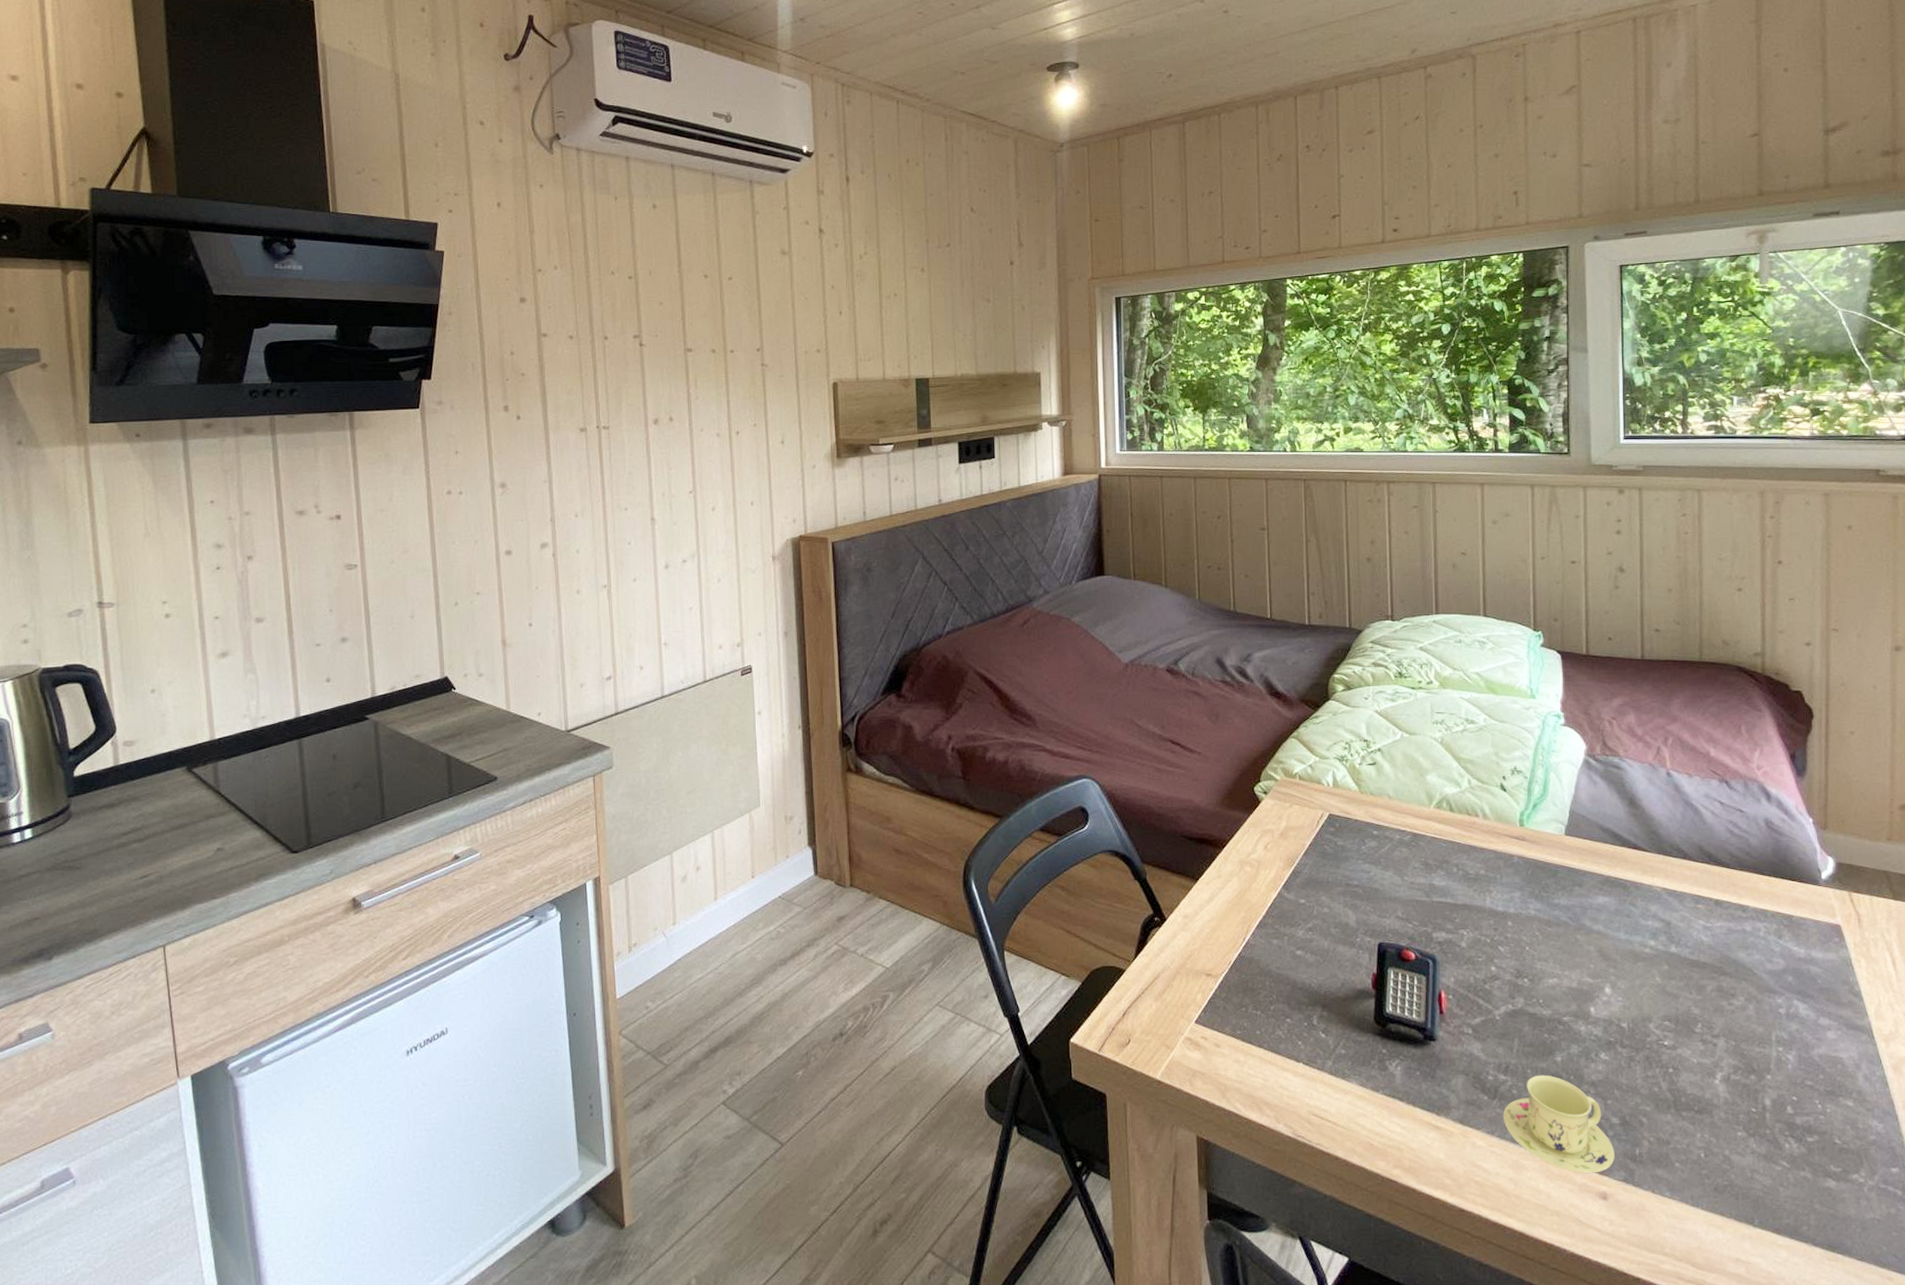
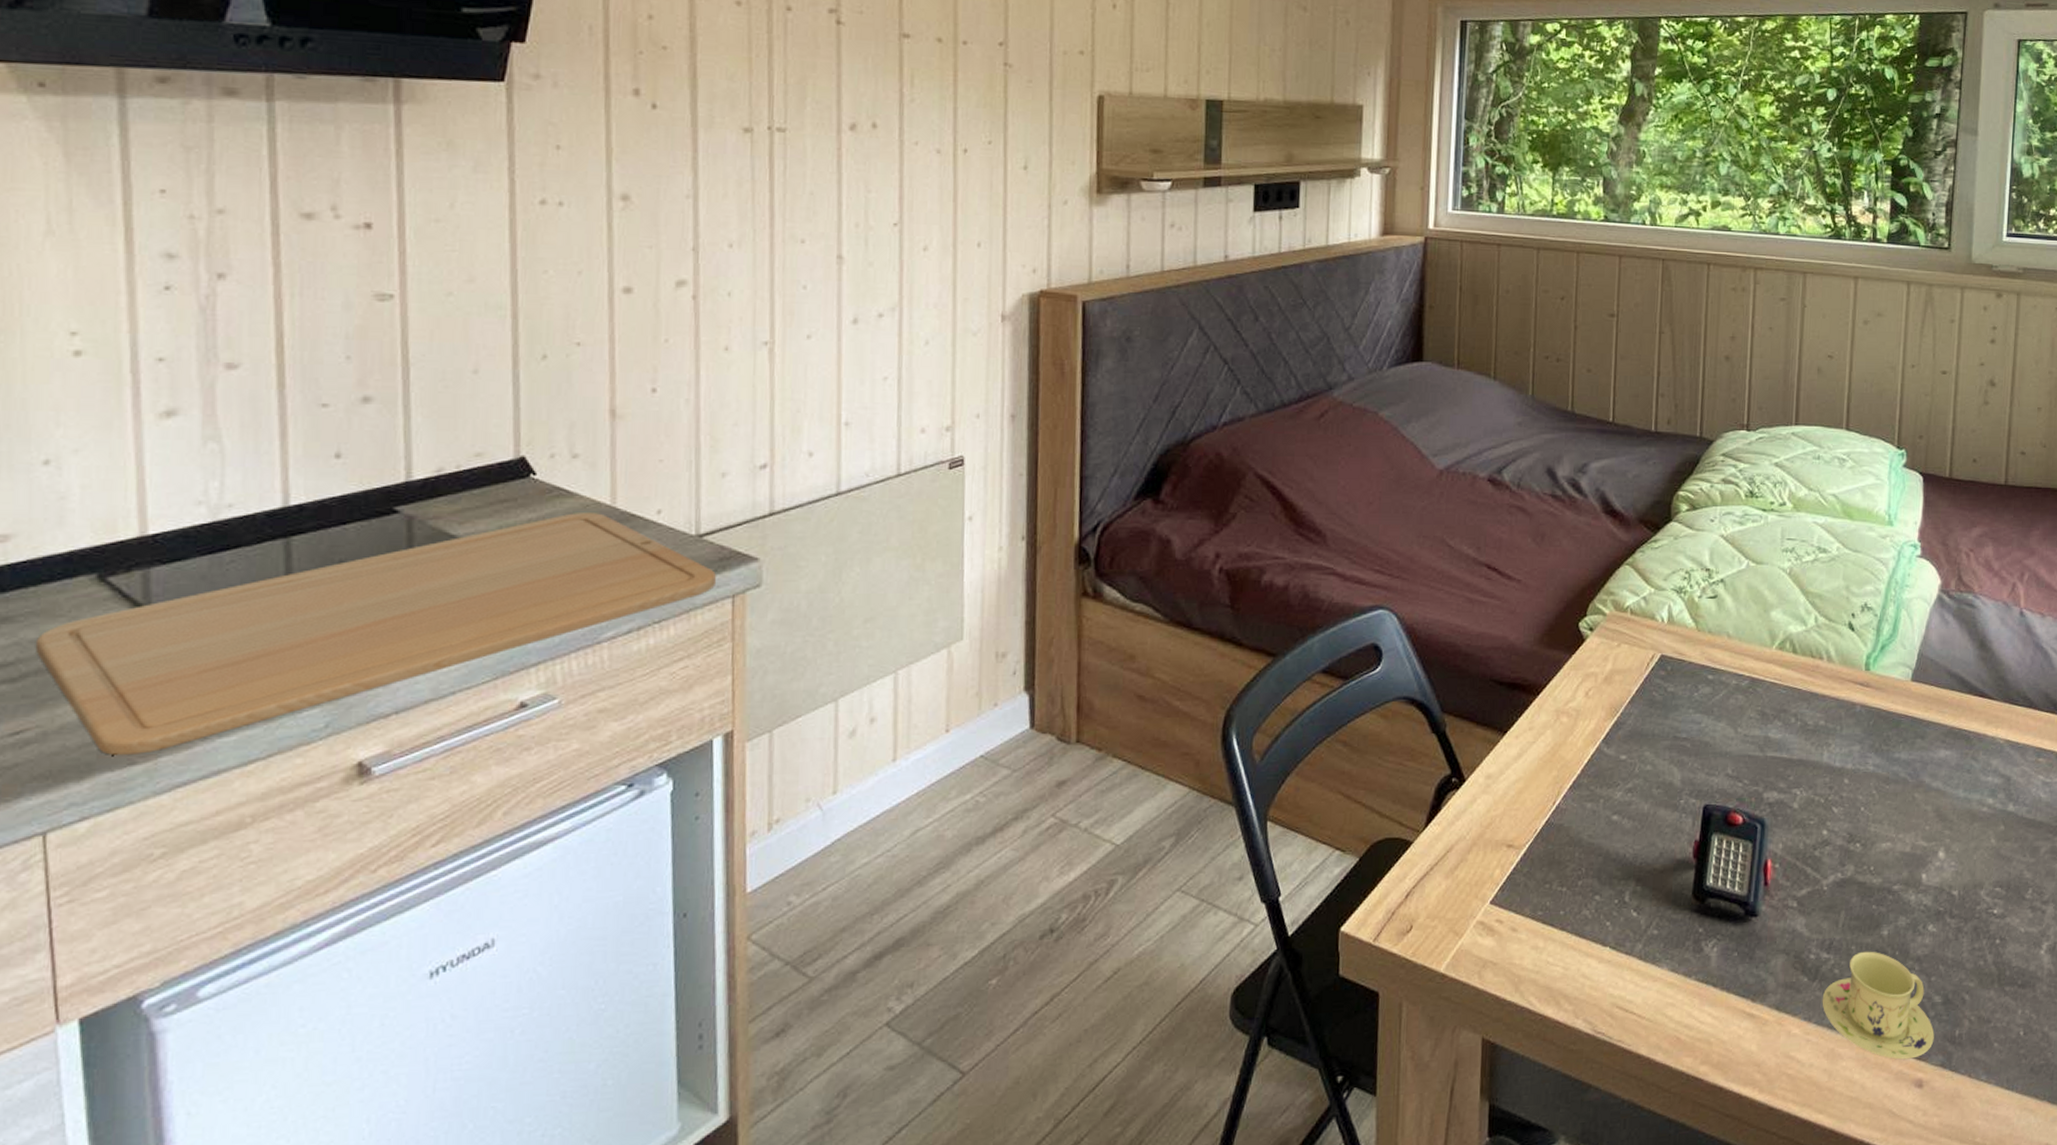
chopping board: none [152,716,581,893] -> present [35,513,716,757]

